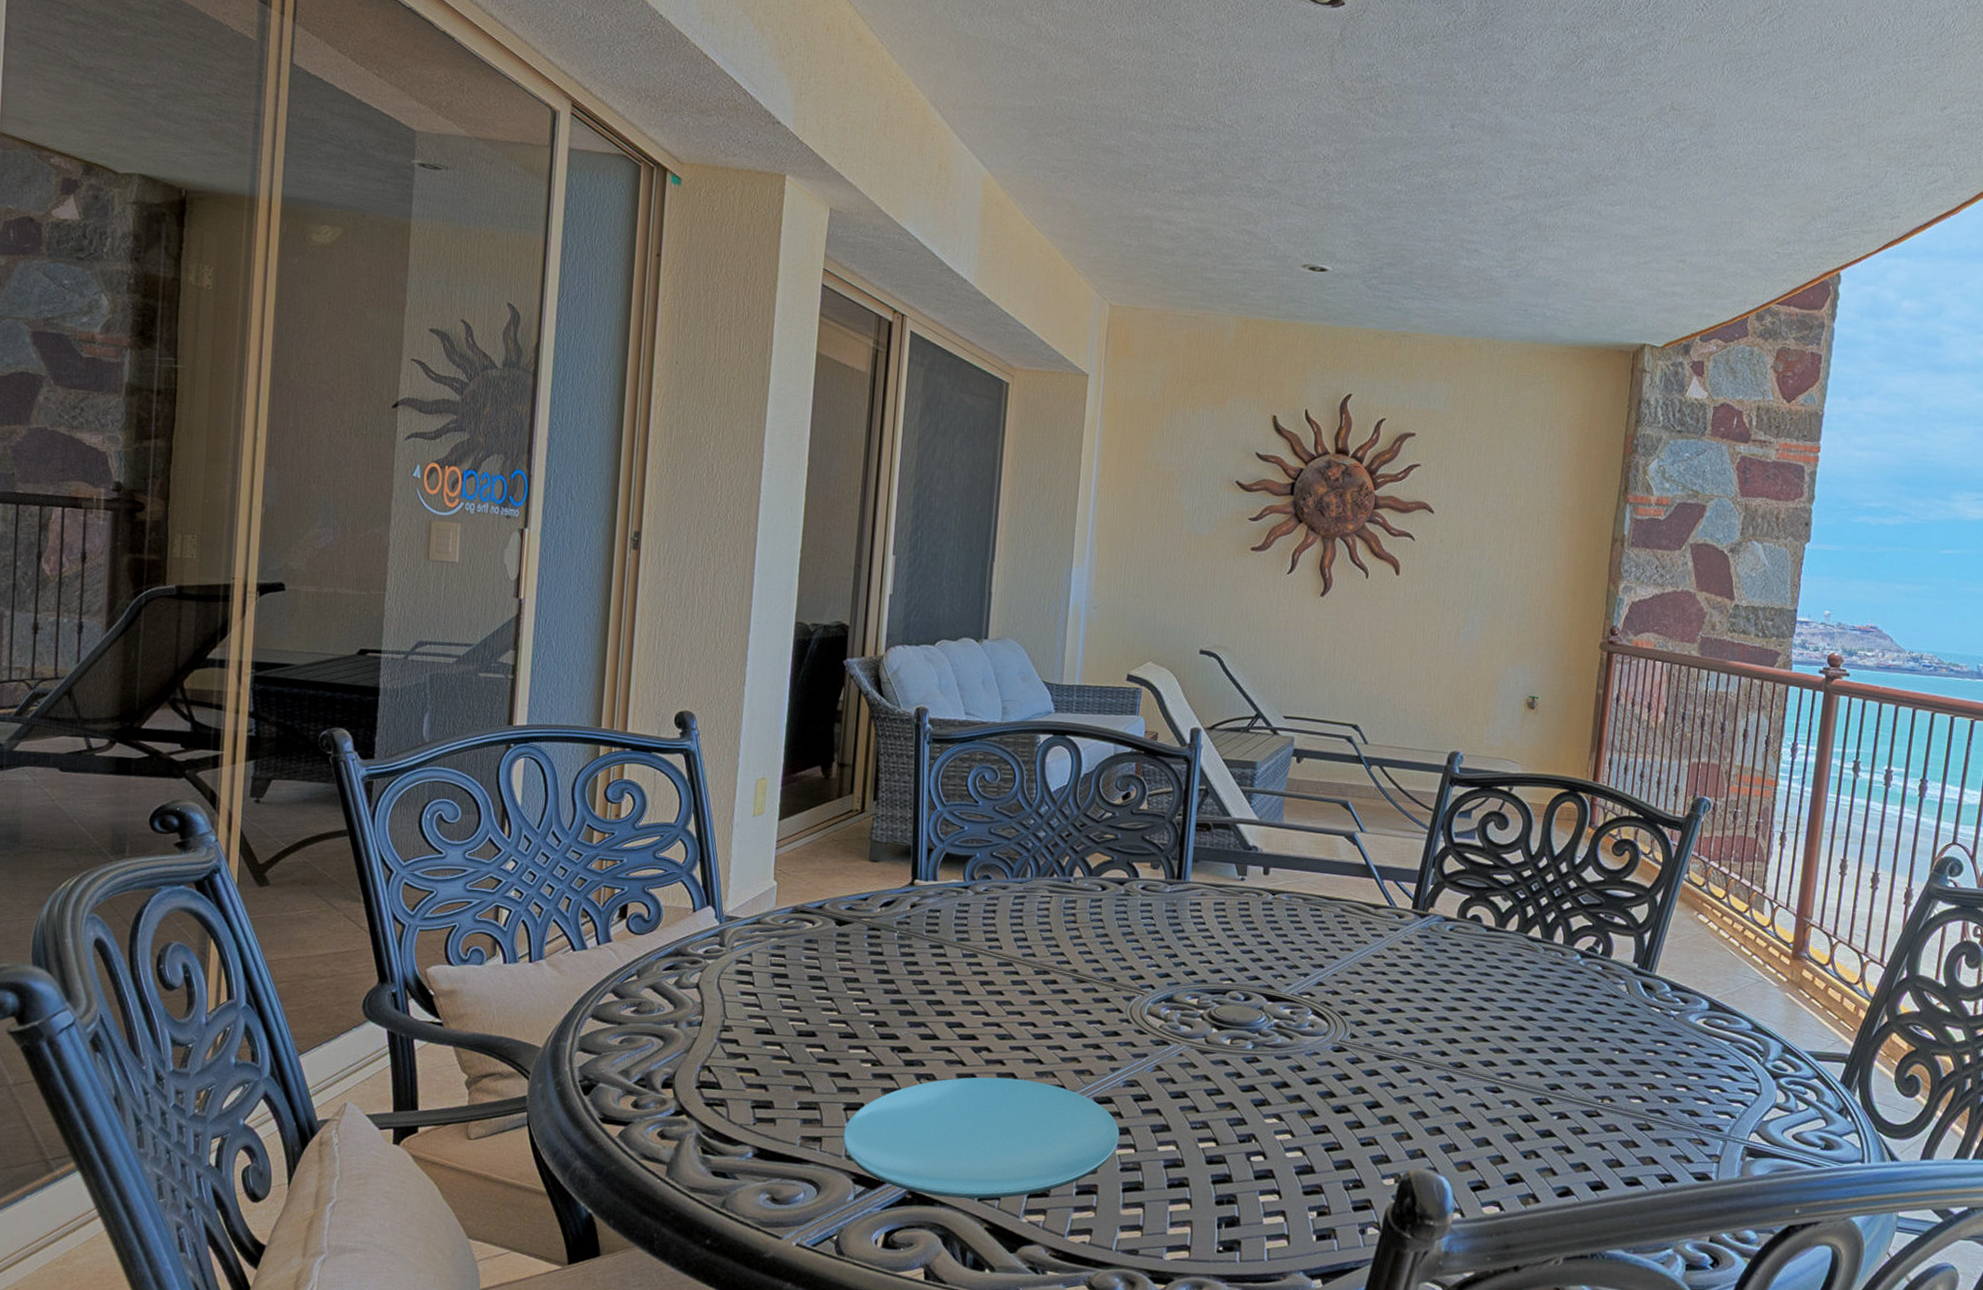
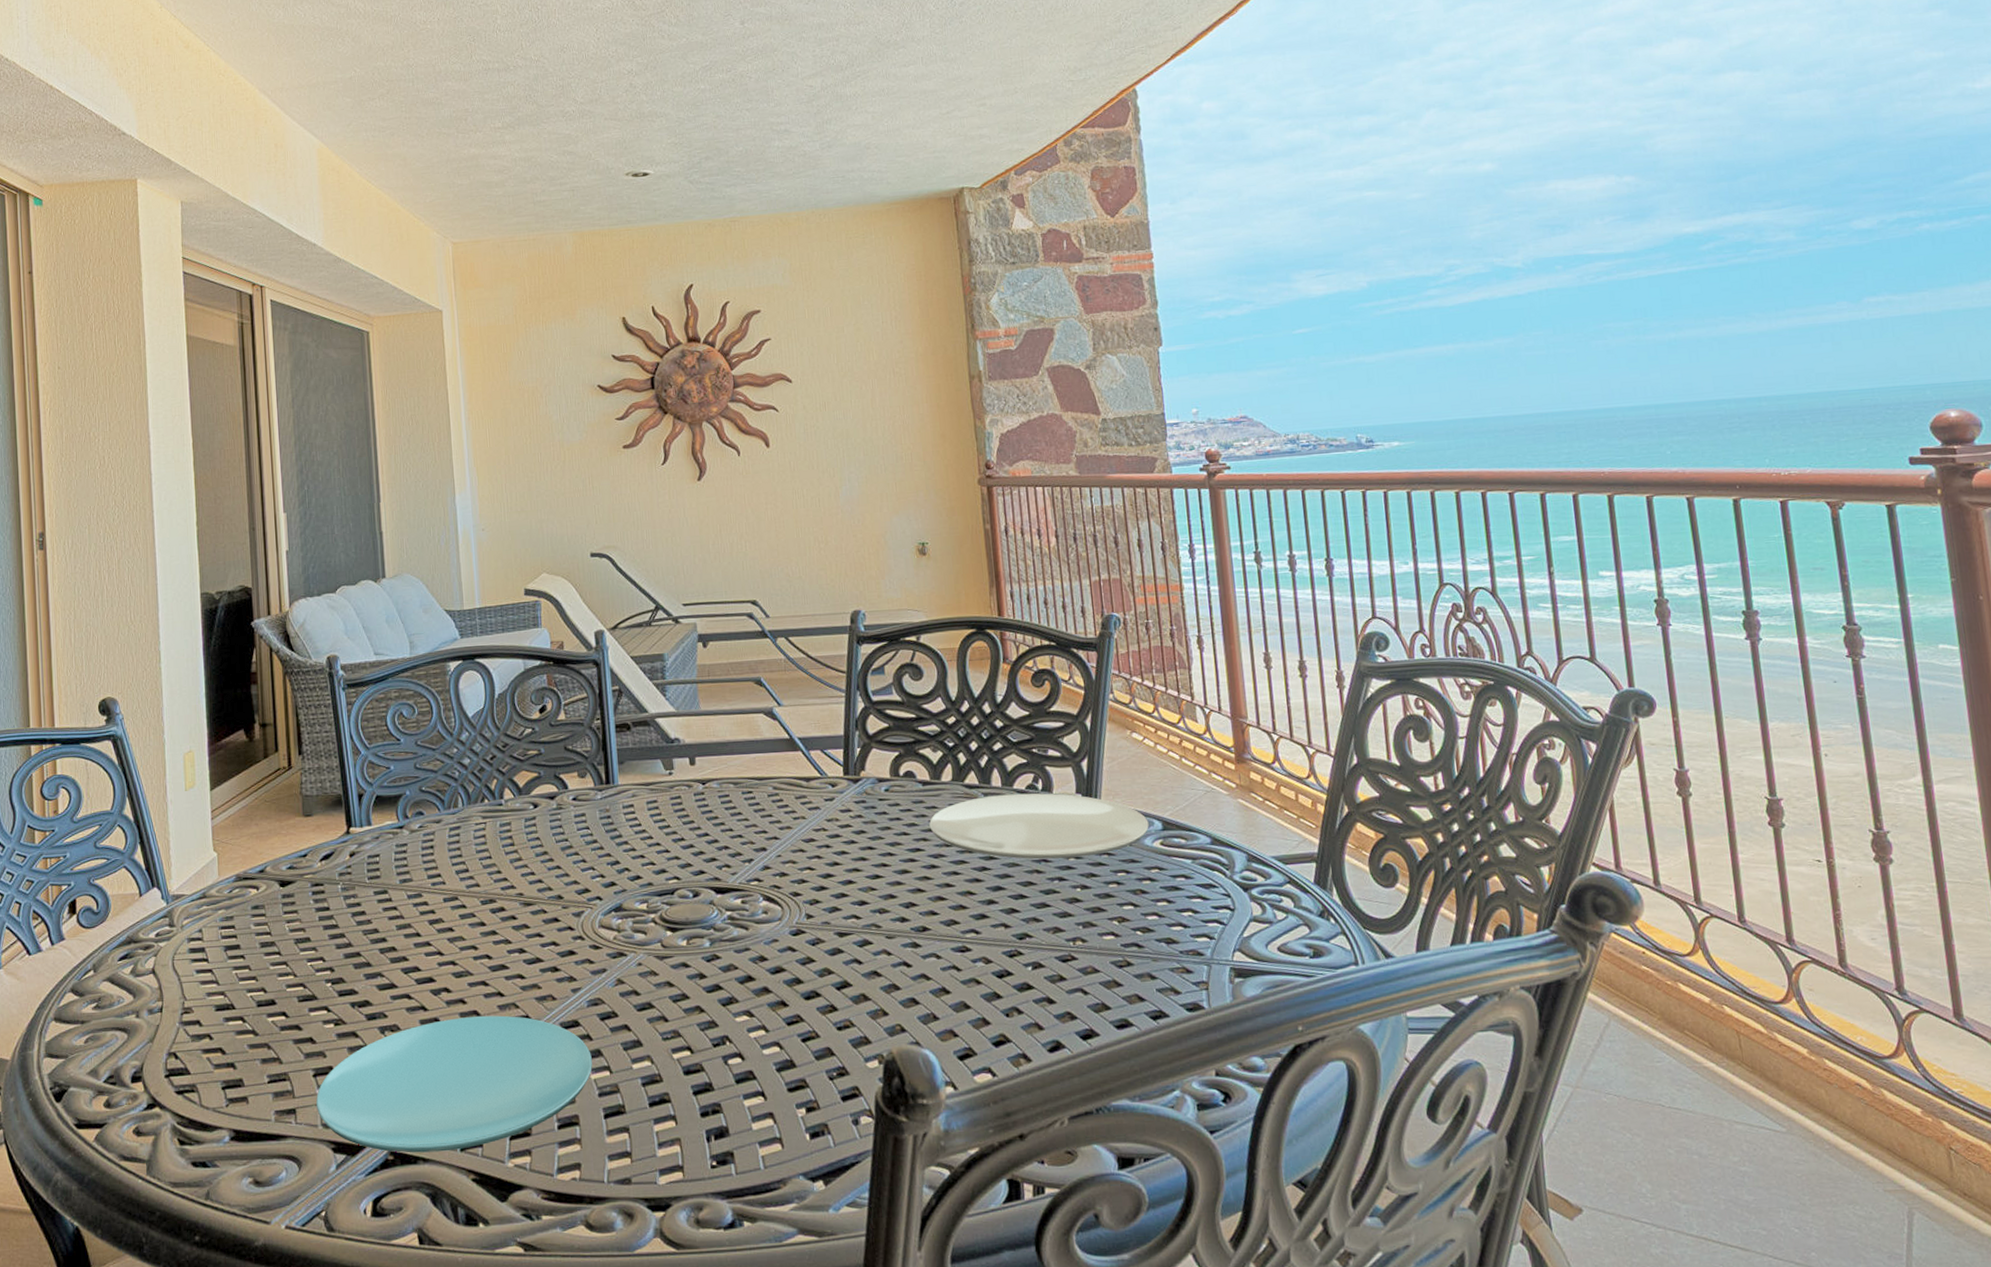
plate: none [1486,951,1697,1023] -> present [929,793,1149,860]

